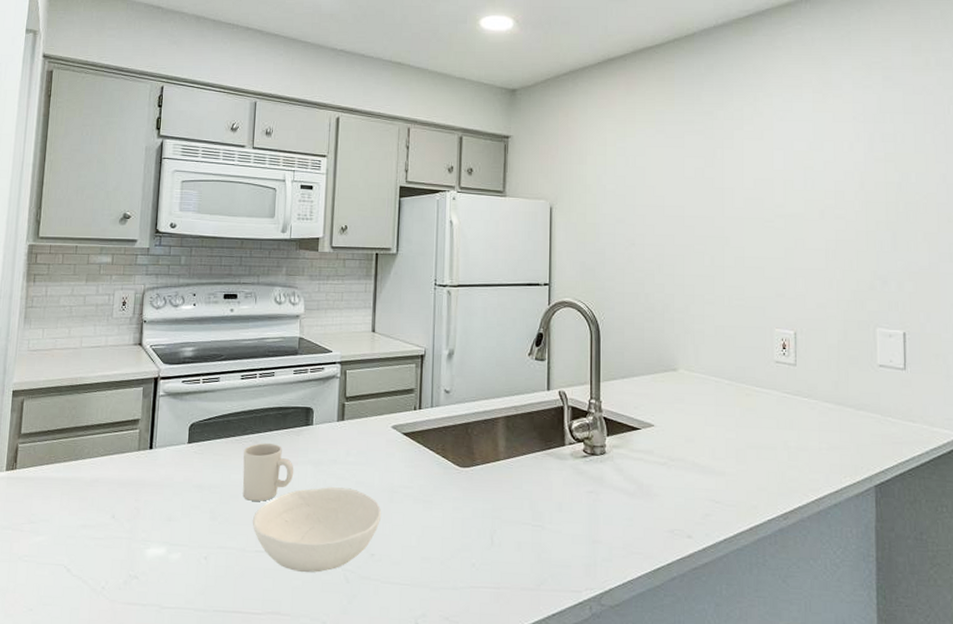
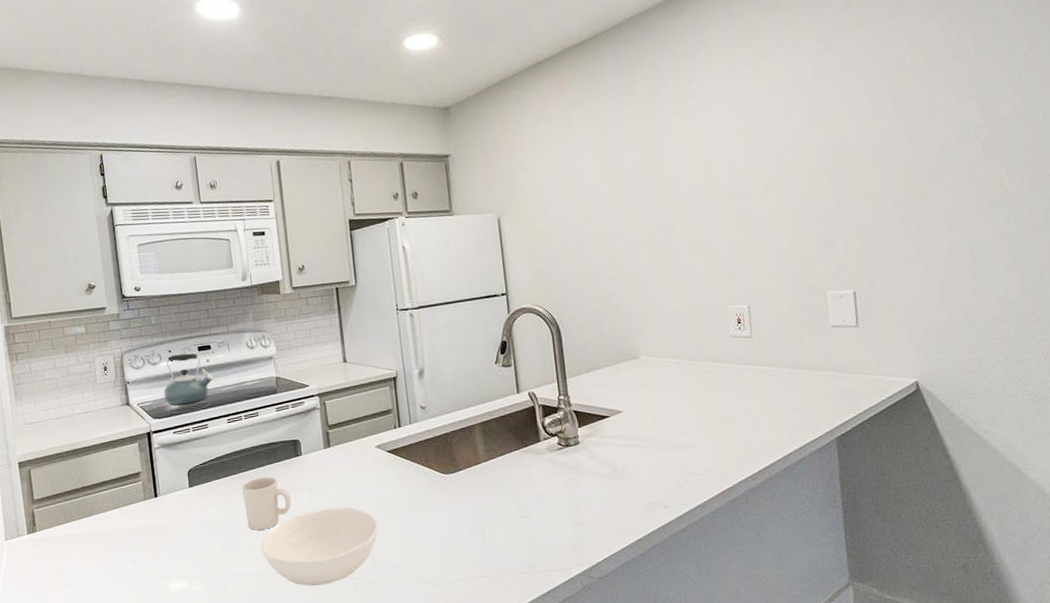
kettle: none [179,299,235,355] -> present [163,353,214,406]

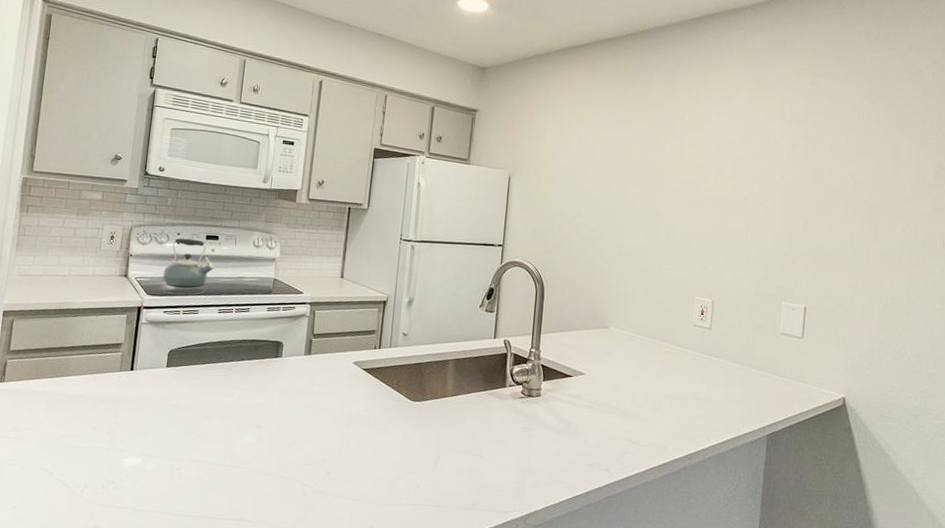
mug: present [241,477,292,530] -> none [214,370,263,422]
bowl: present [260,507,379,587] -> none [222,412,340,486]

